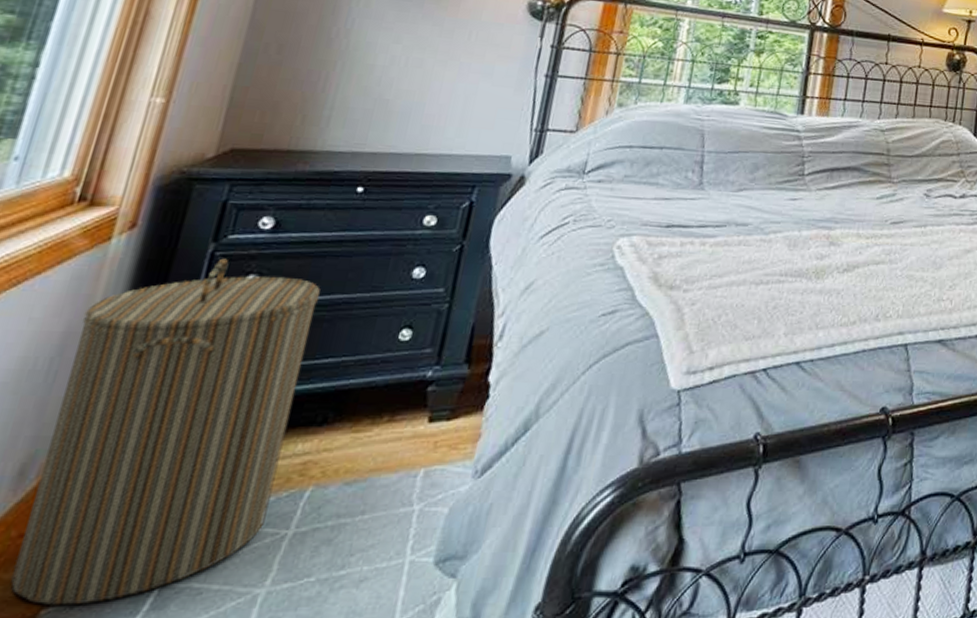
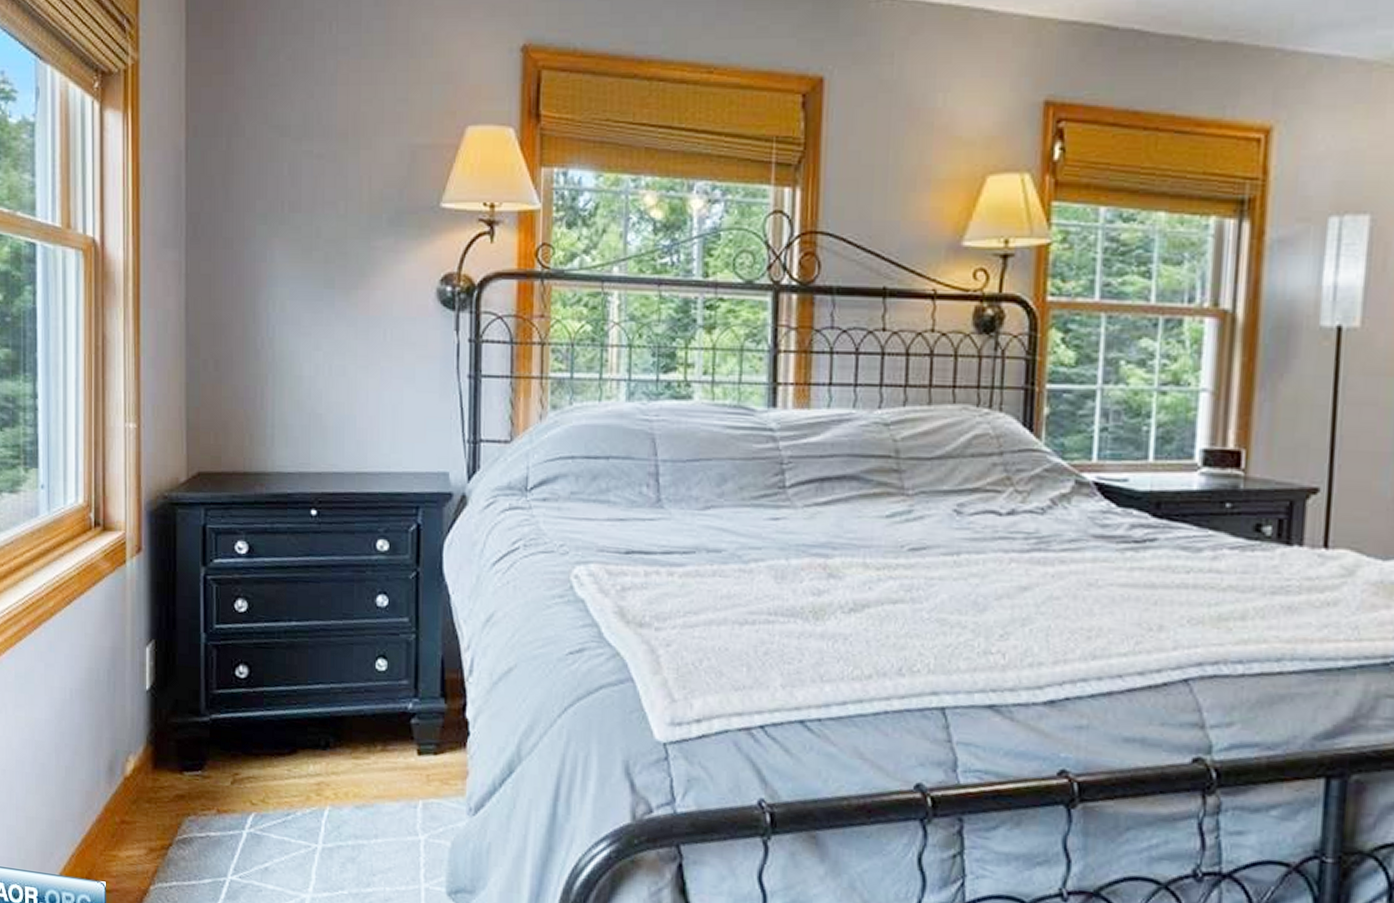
laundry hamper: present [11,258,320,606] -> none [123,582,299,886]

